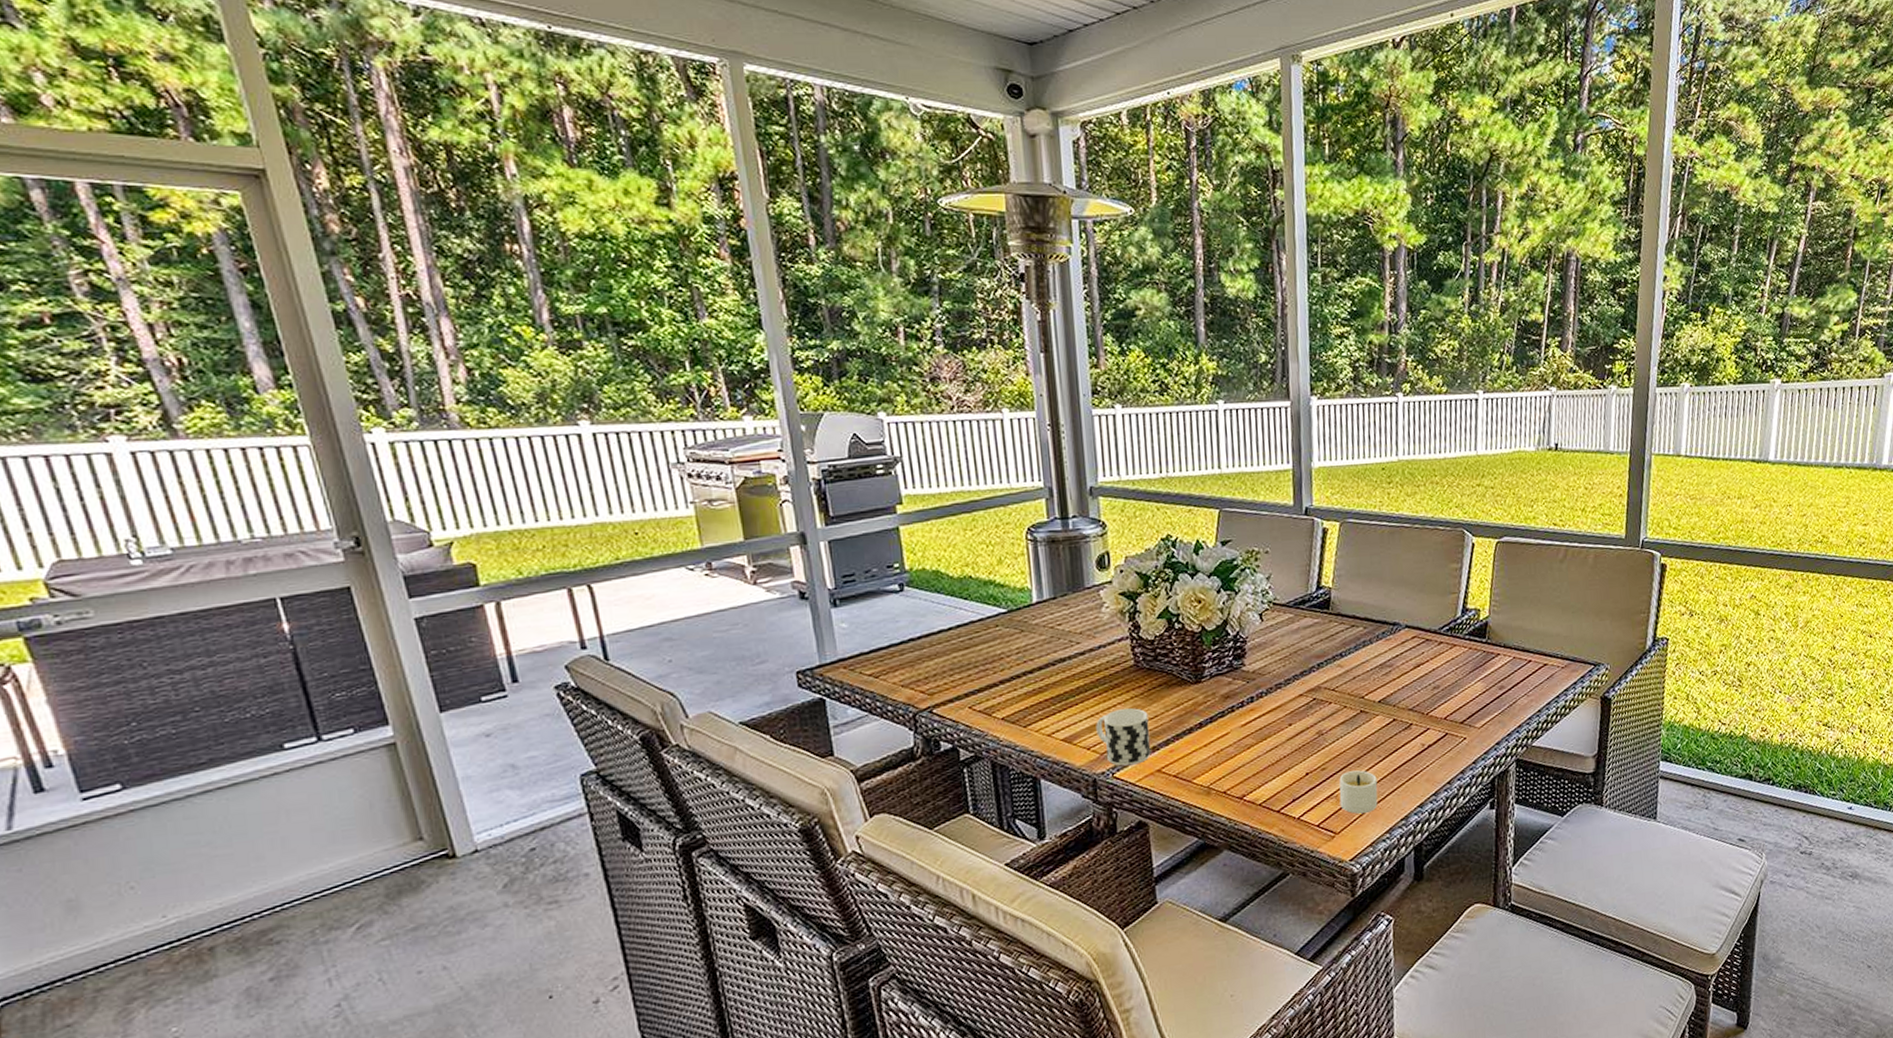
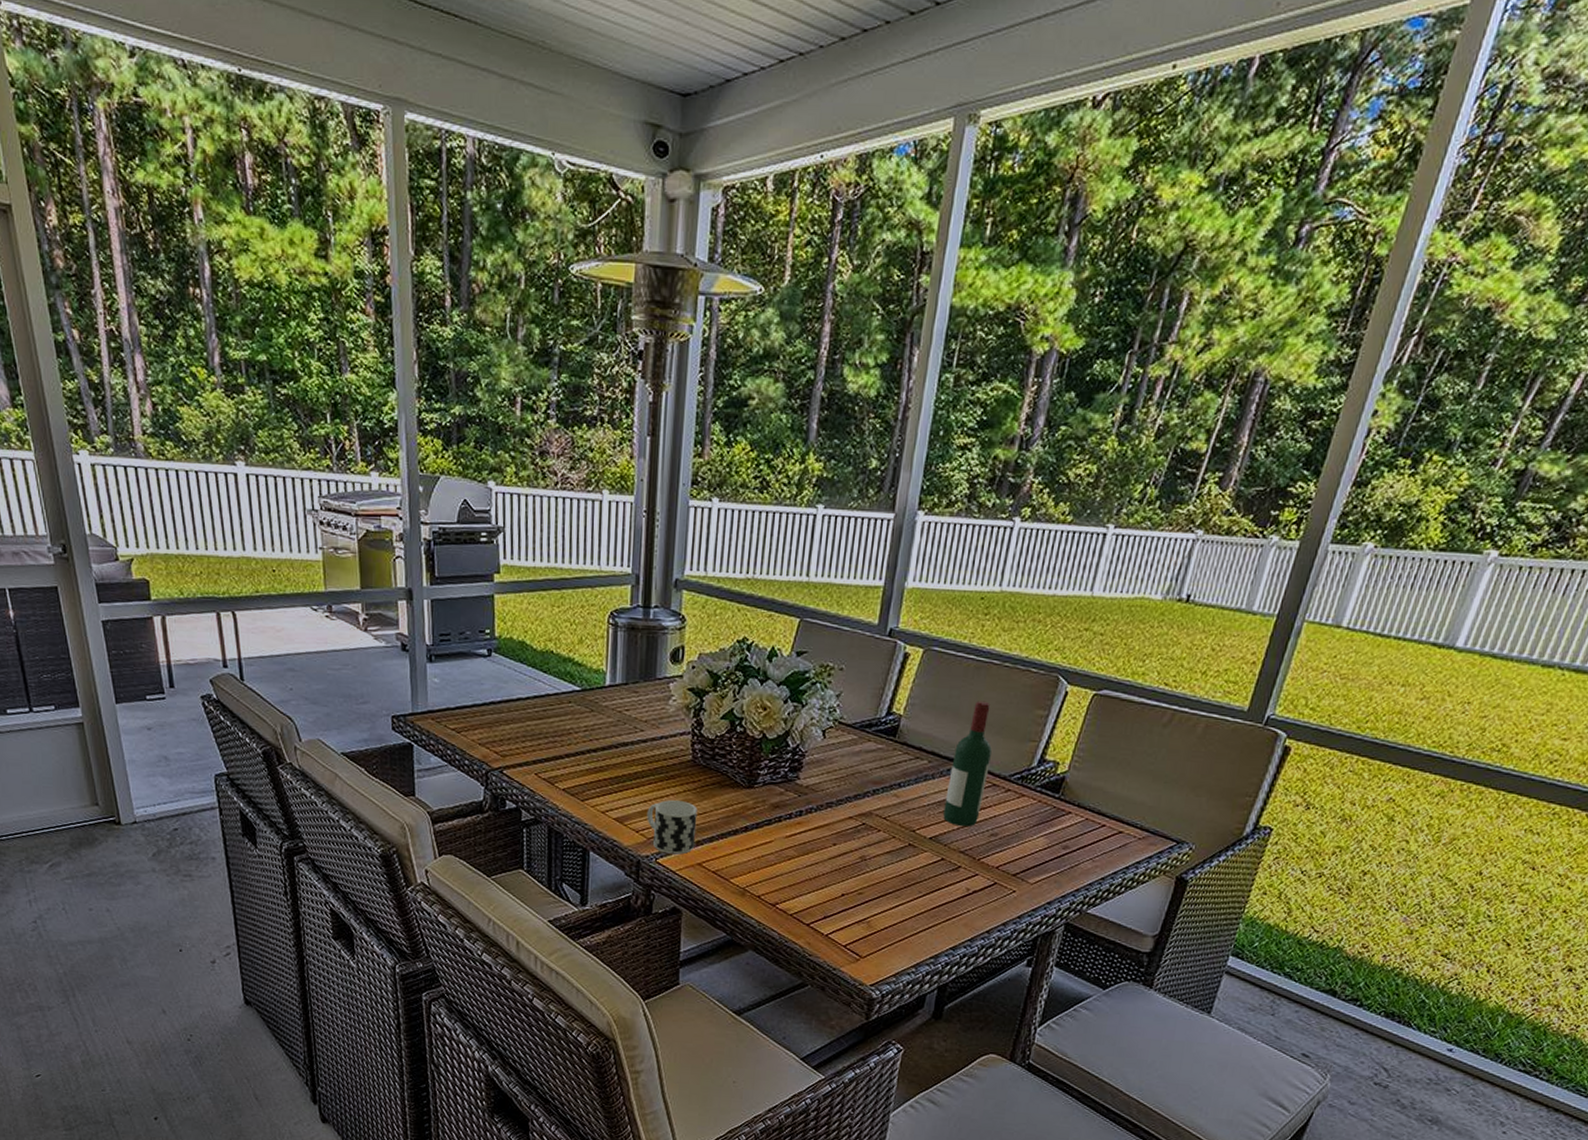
candle: present [1339,770,1378,815] -> none [870,900,913,945]
wine bottle: none [1385,563,1420,685] -> present [943,701,992,827]

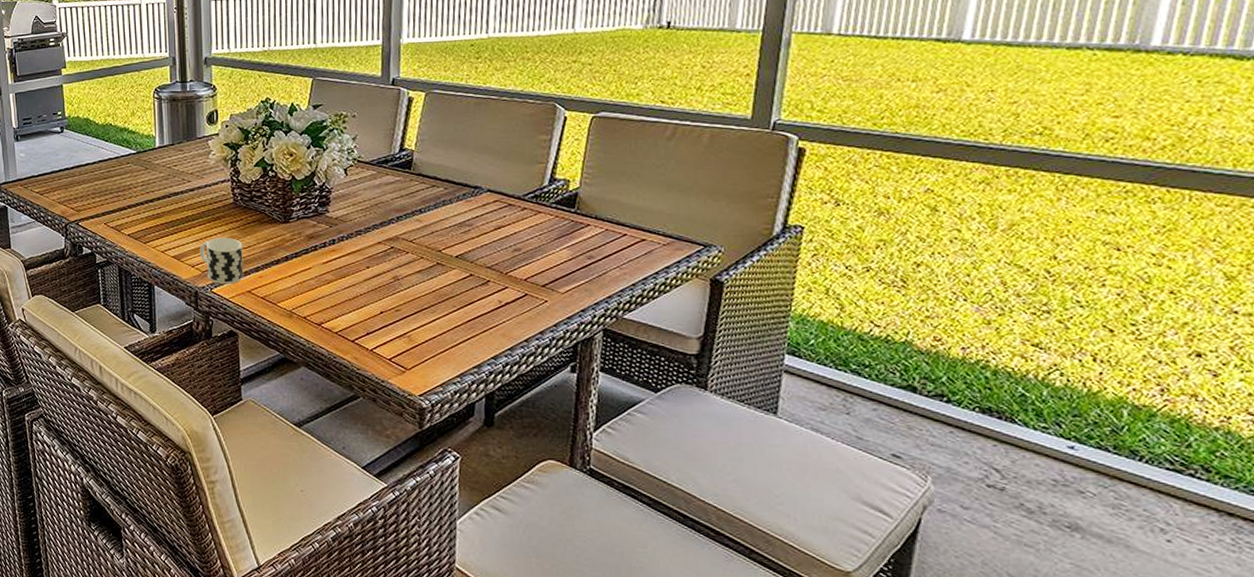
wine bottle: present [943,701,992,827] -> none [465,132,504,245]

